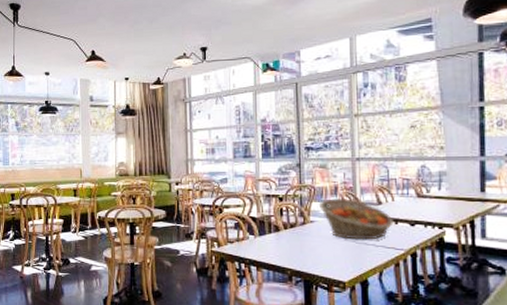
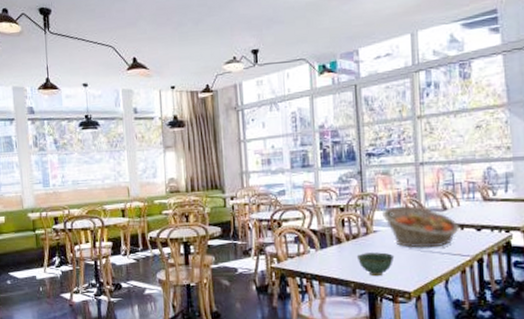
bowl: none [293,242,330,265] -> present [356,252,395,277]

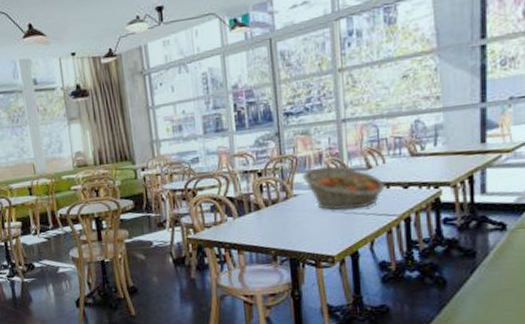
bowl: present [356,252,395,277] -> none [276,216,317,242]

